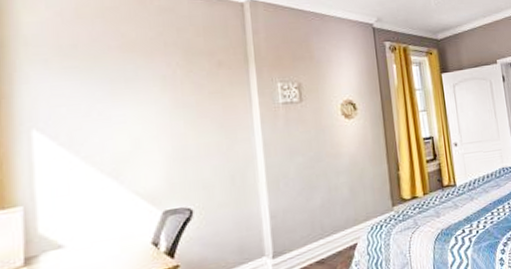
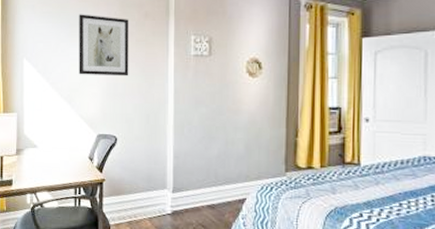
wall art: none [123,66,203,141] -> present [79,14,129,77]

